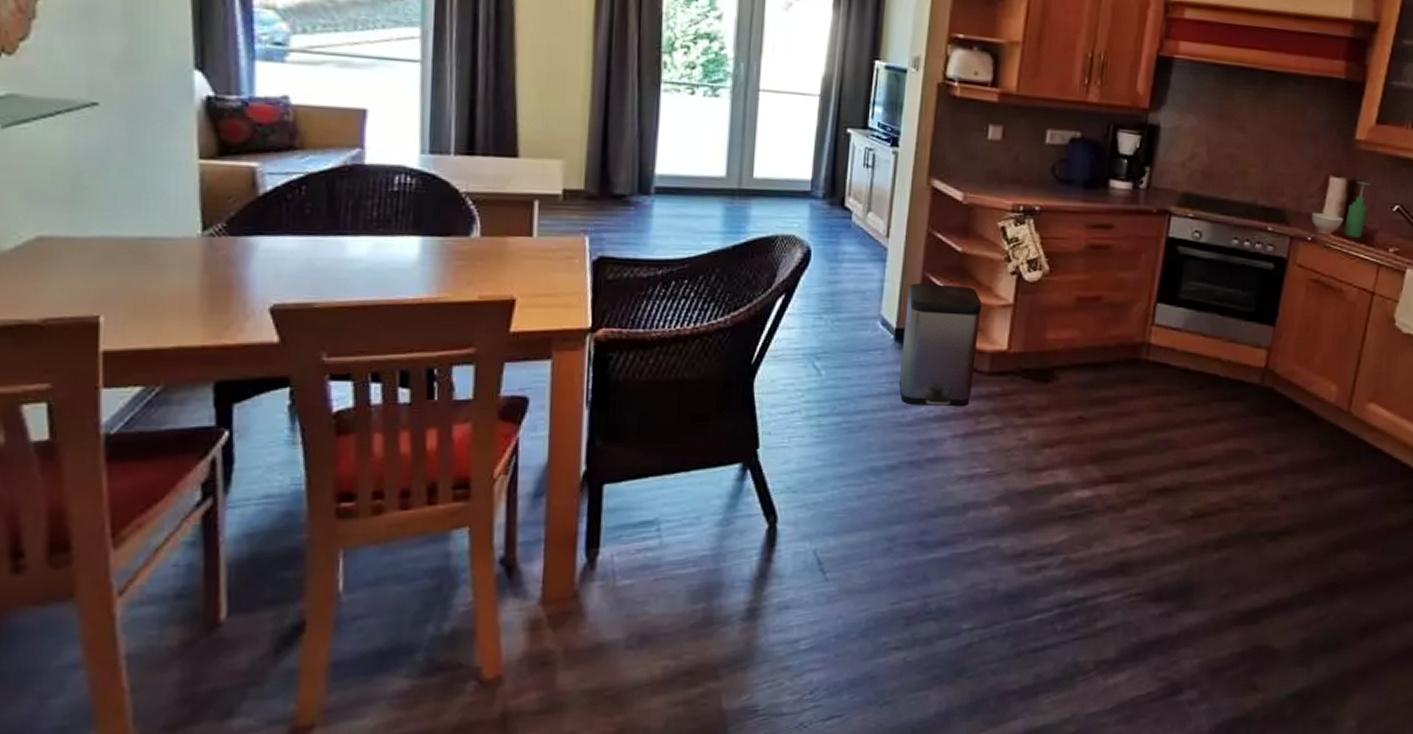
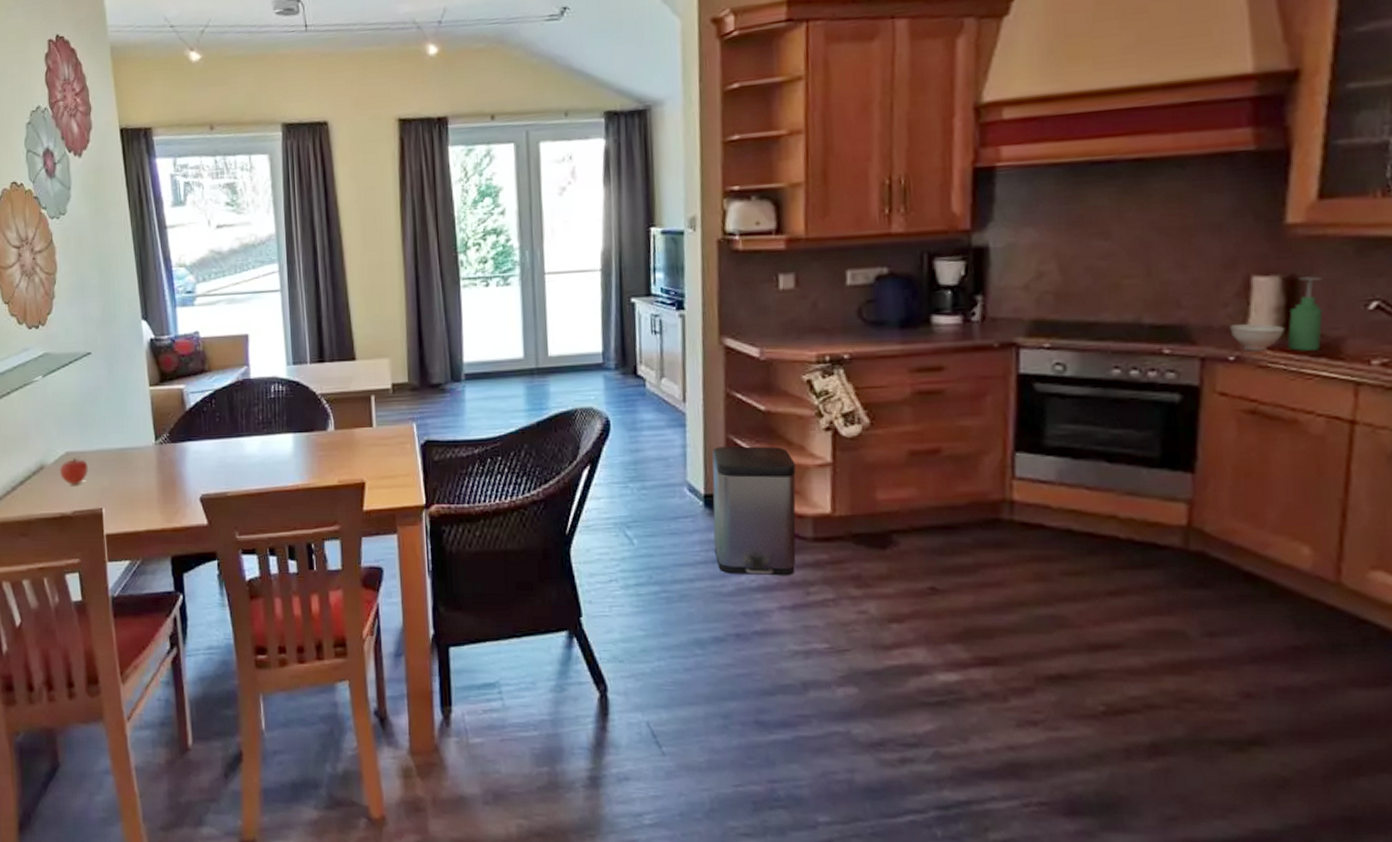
fruit: none [23,245,78,282] -> present [59,458,88,484]

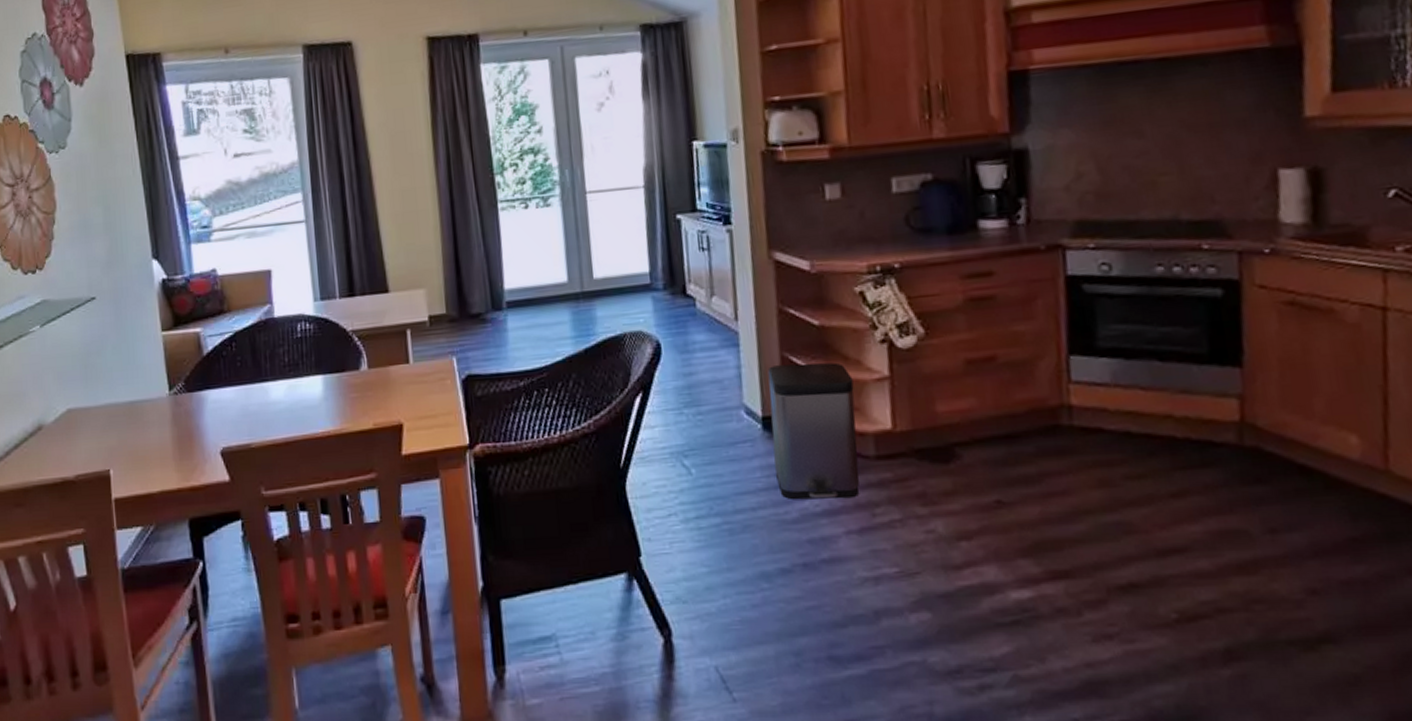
fruit: present [59,458,88,484] -> none [60,414,93,445]
bowl: present [1229,323,1286,351] -> none [1262,215,1314,243]
soap dispenser: present [1287,276,1324,351] -> none [1316,167,1348,241]

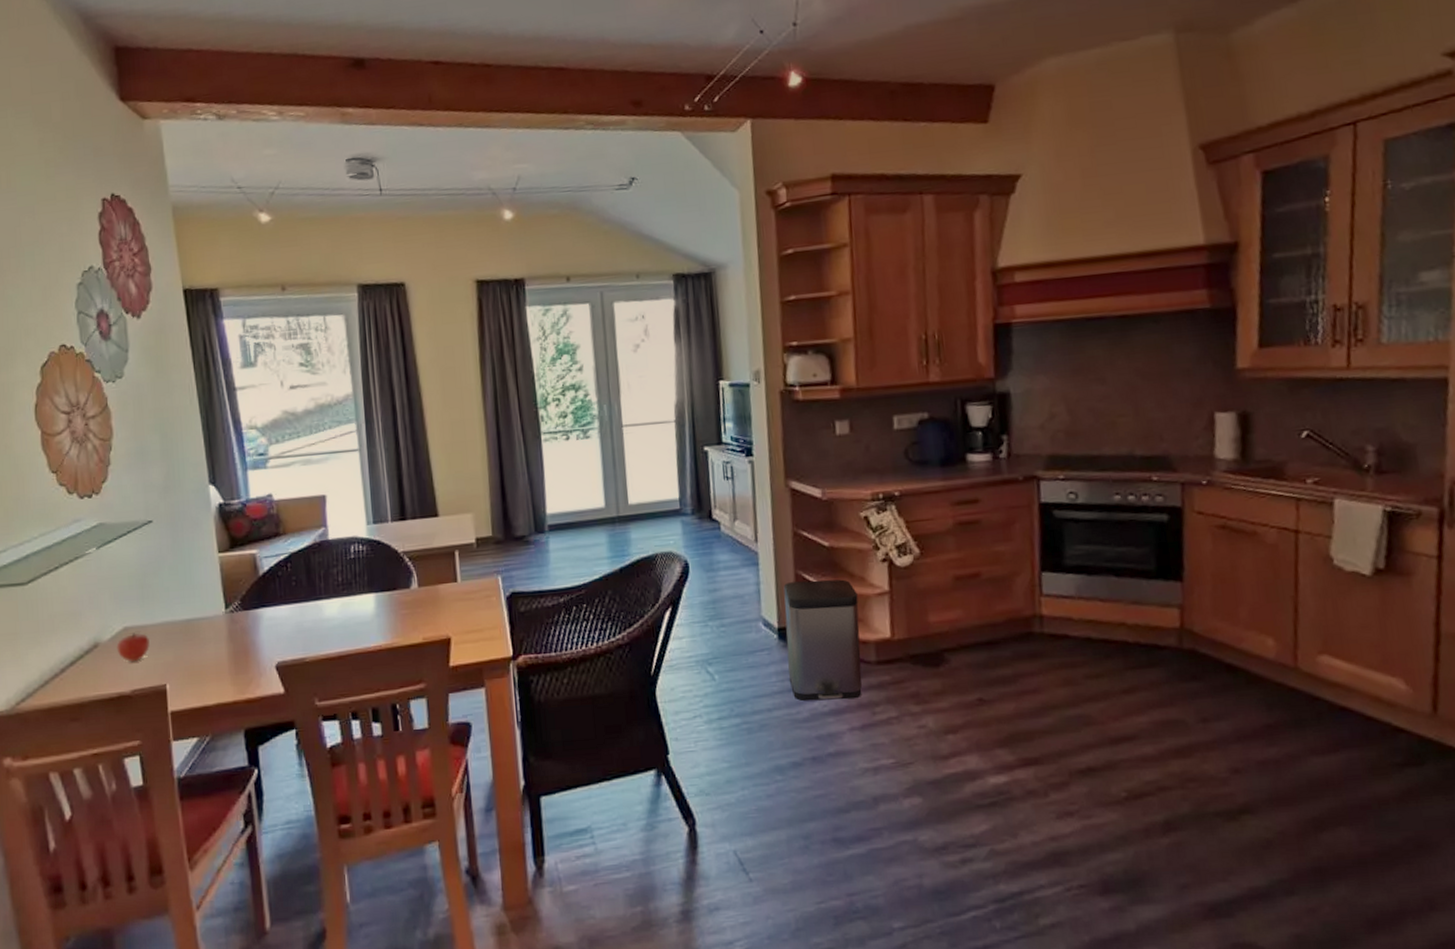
fruit: none [60,414,93,445] -> present [116,632,150,662]

